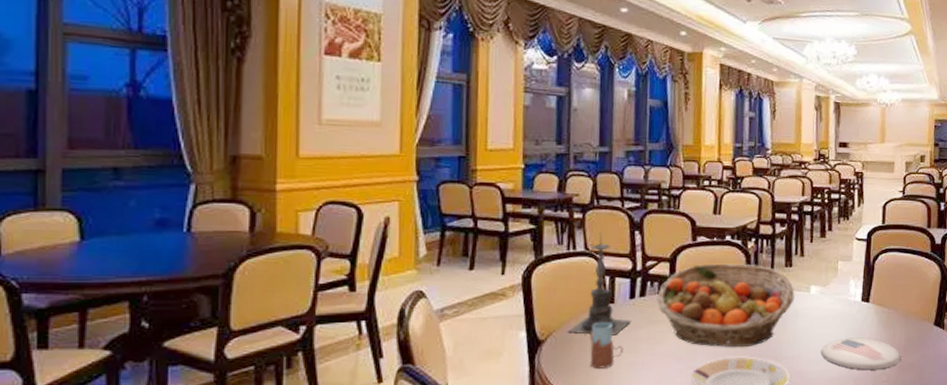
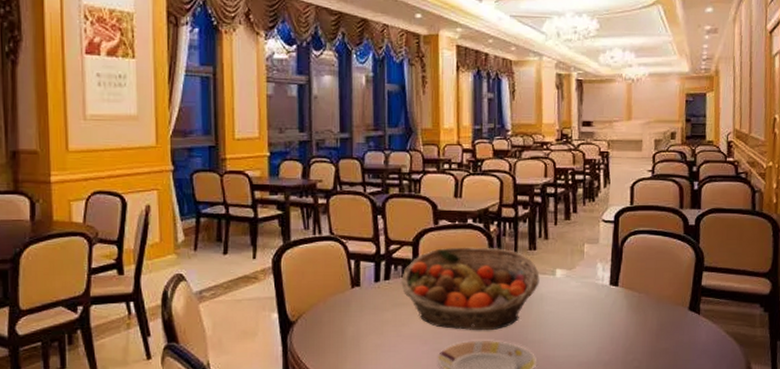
candle holder: present [567,232,632,335] -> none [316,217,377,318]
drinking glass: present [589,322,623,369] -> none [338,305,370,349]
plate: present [821,337,902,370] -> none [568,322,654,356]

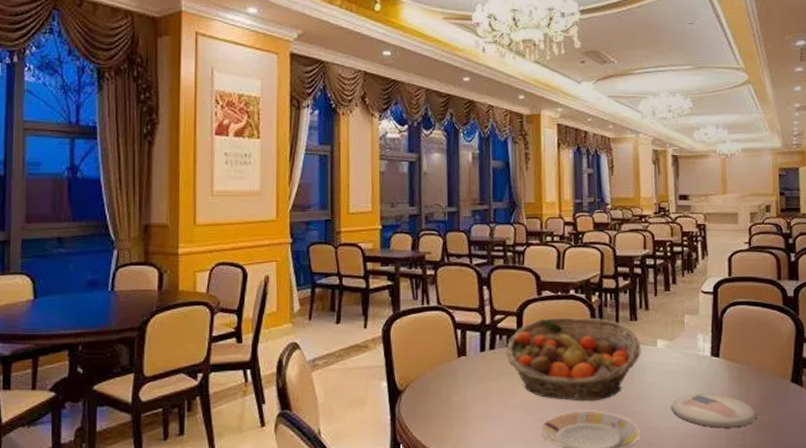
plate: none [568,322,654,356] -> present [671,394,757,428]

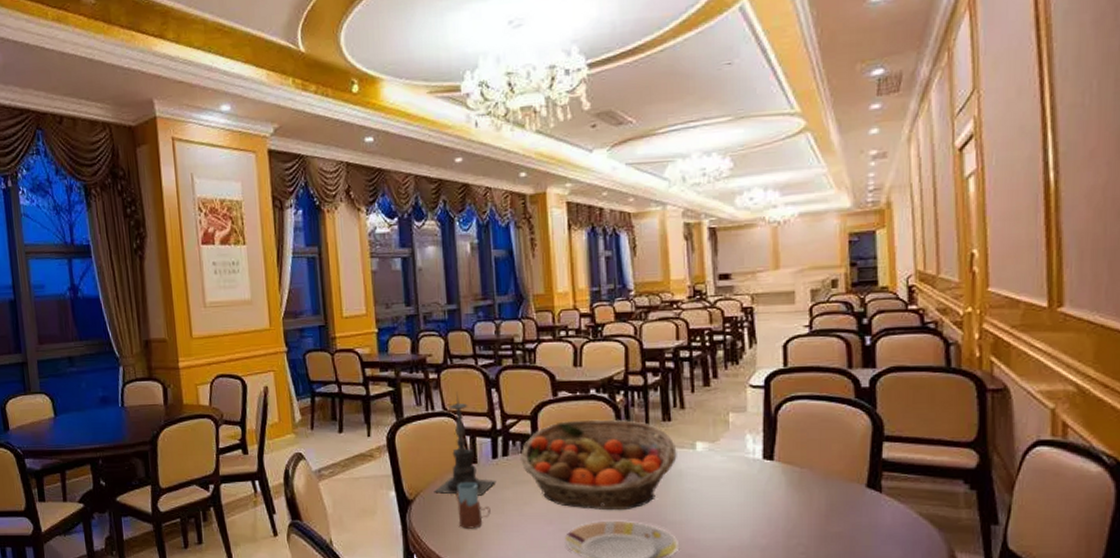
candle holder: none [424,287,483,387] -> present [434,391,496,496]
drinking glass: none [445,374,476,419] -> present [456,483,491,529]
plate: present [671,394,757,428] -> none [715,501,823,540]

